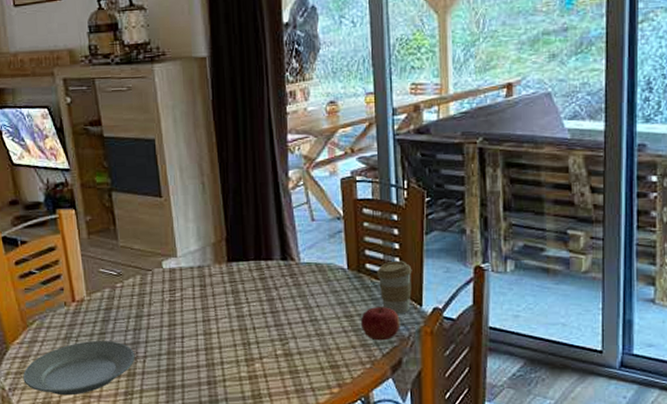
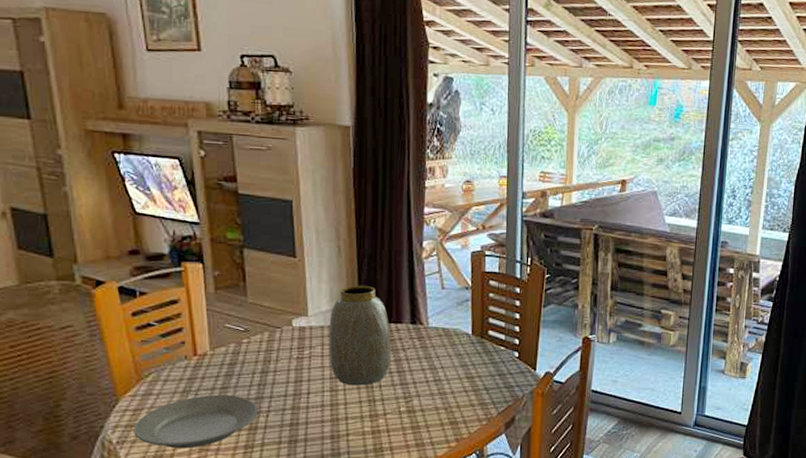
vase: none [198,221,263,328] -> present [329,285,391,386]
fruit: present [361,307,400,341] -> none [481,370,516,400]
coffee cup: present [377,260,412,315] -> none [498,329,530,377]

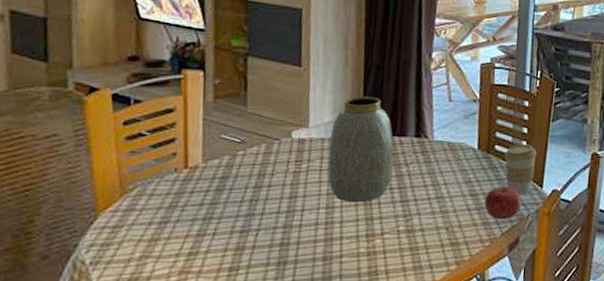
plate: present [134,395,258,449] -> none [110,211,248,271]
fruit: none [481,370,516,400] -> present [485,187,521,220]
coffee cup: none [498,329,530,377] -> present [505,144,537,195]

